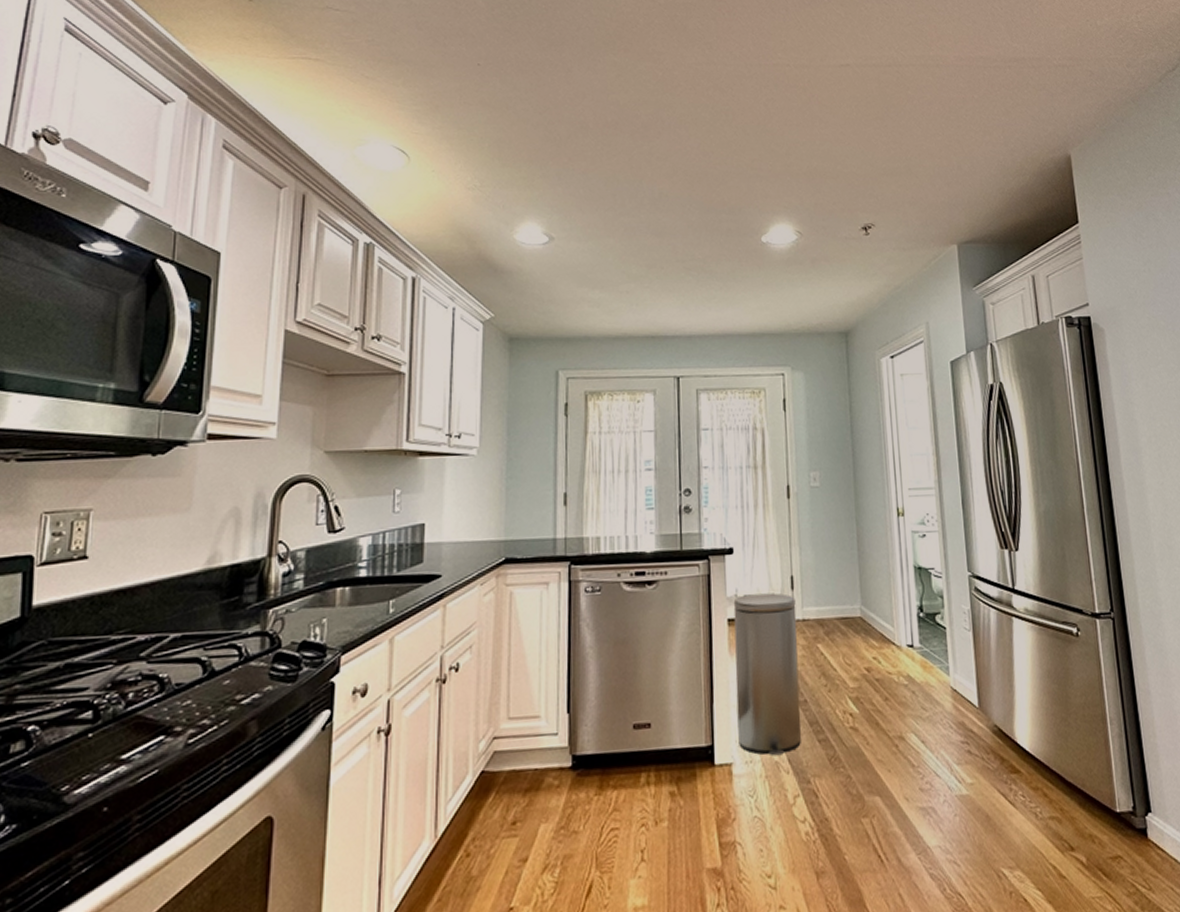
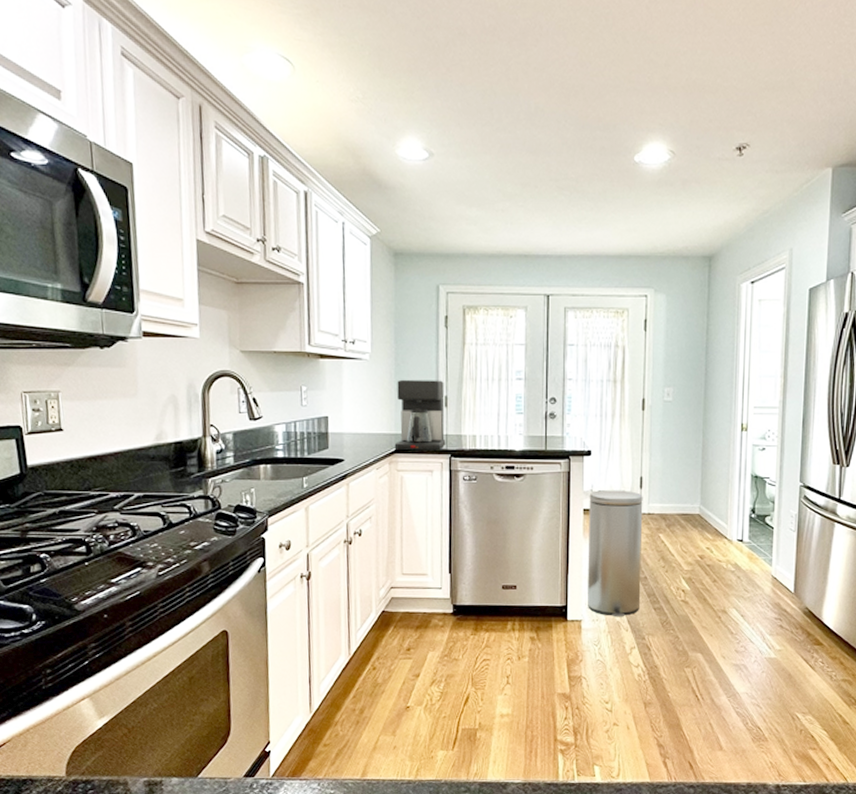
coffee maker: none [503,475,565,561] -> present [394,379,446,451]

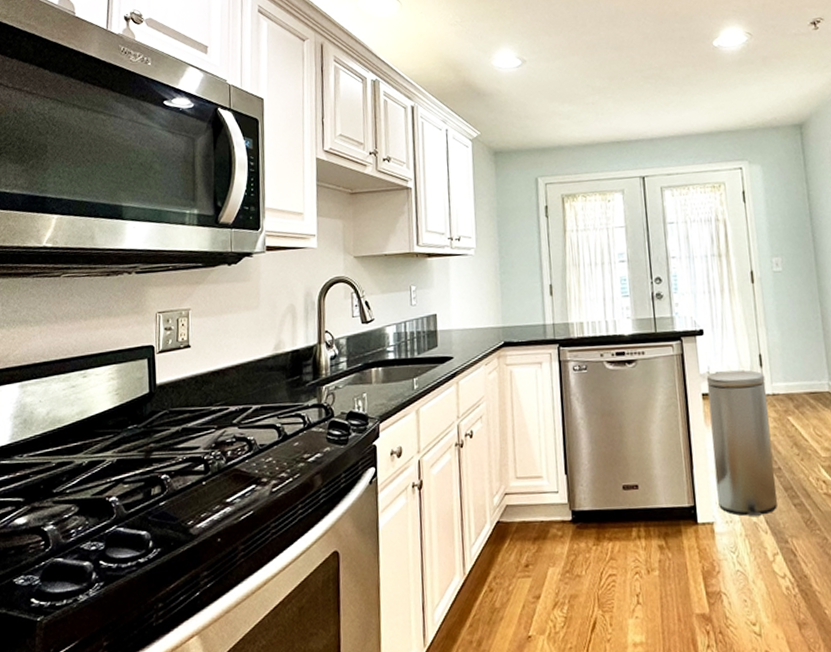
coffee maker: present [394,379,446,451] -> none [502,269,554,344]

